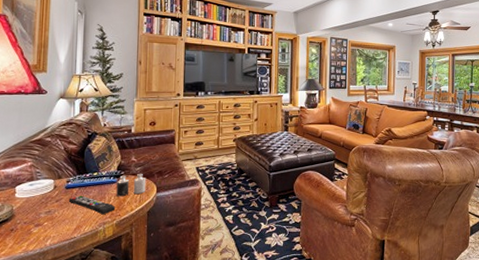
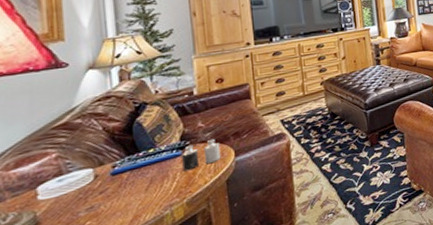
remote control: present [68,195,116,215] -> none [117,178,184,197]

